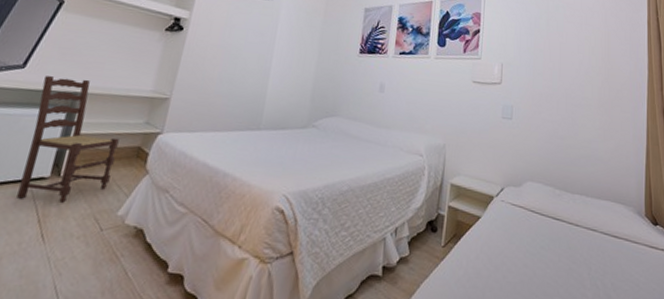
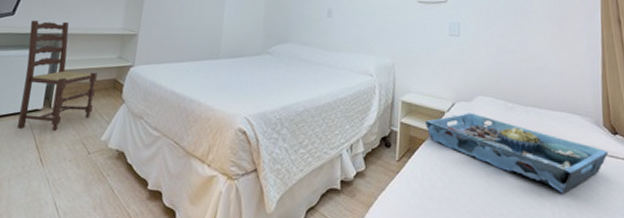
serving tray: none [472,198,649,284] -> present [424,113,609,194]

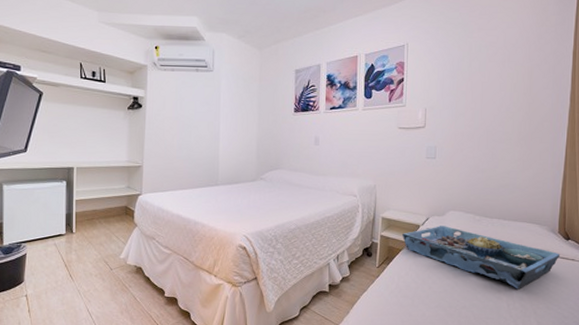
dining chair: present [17,21,98,132] -> none [43,156,110,253]

